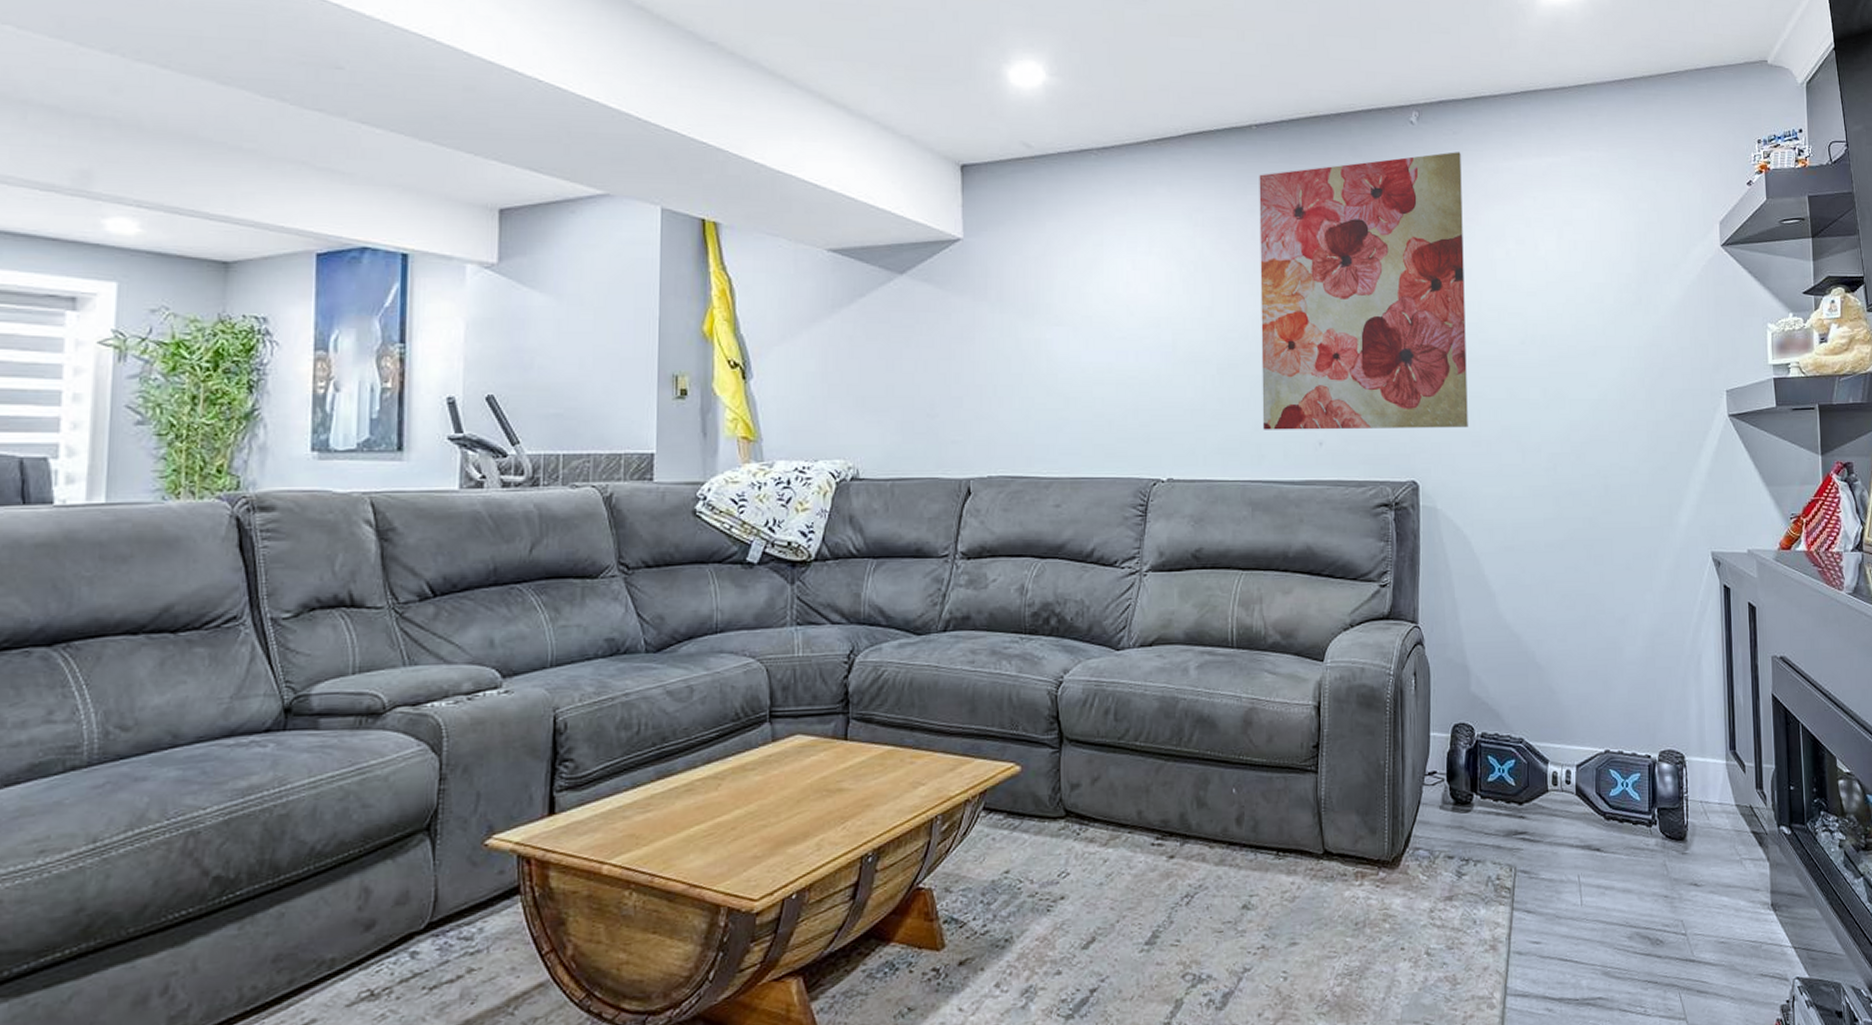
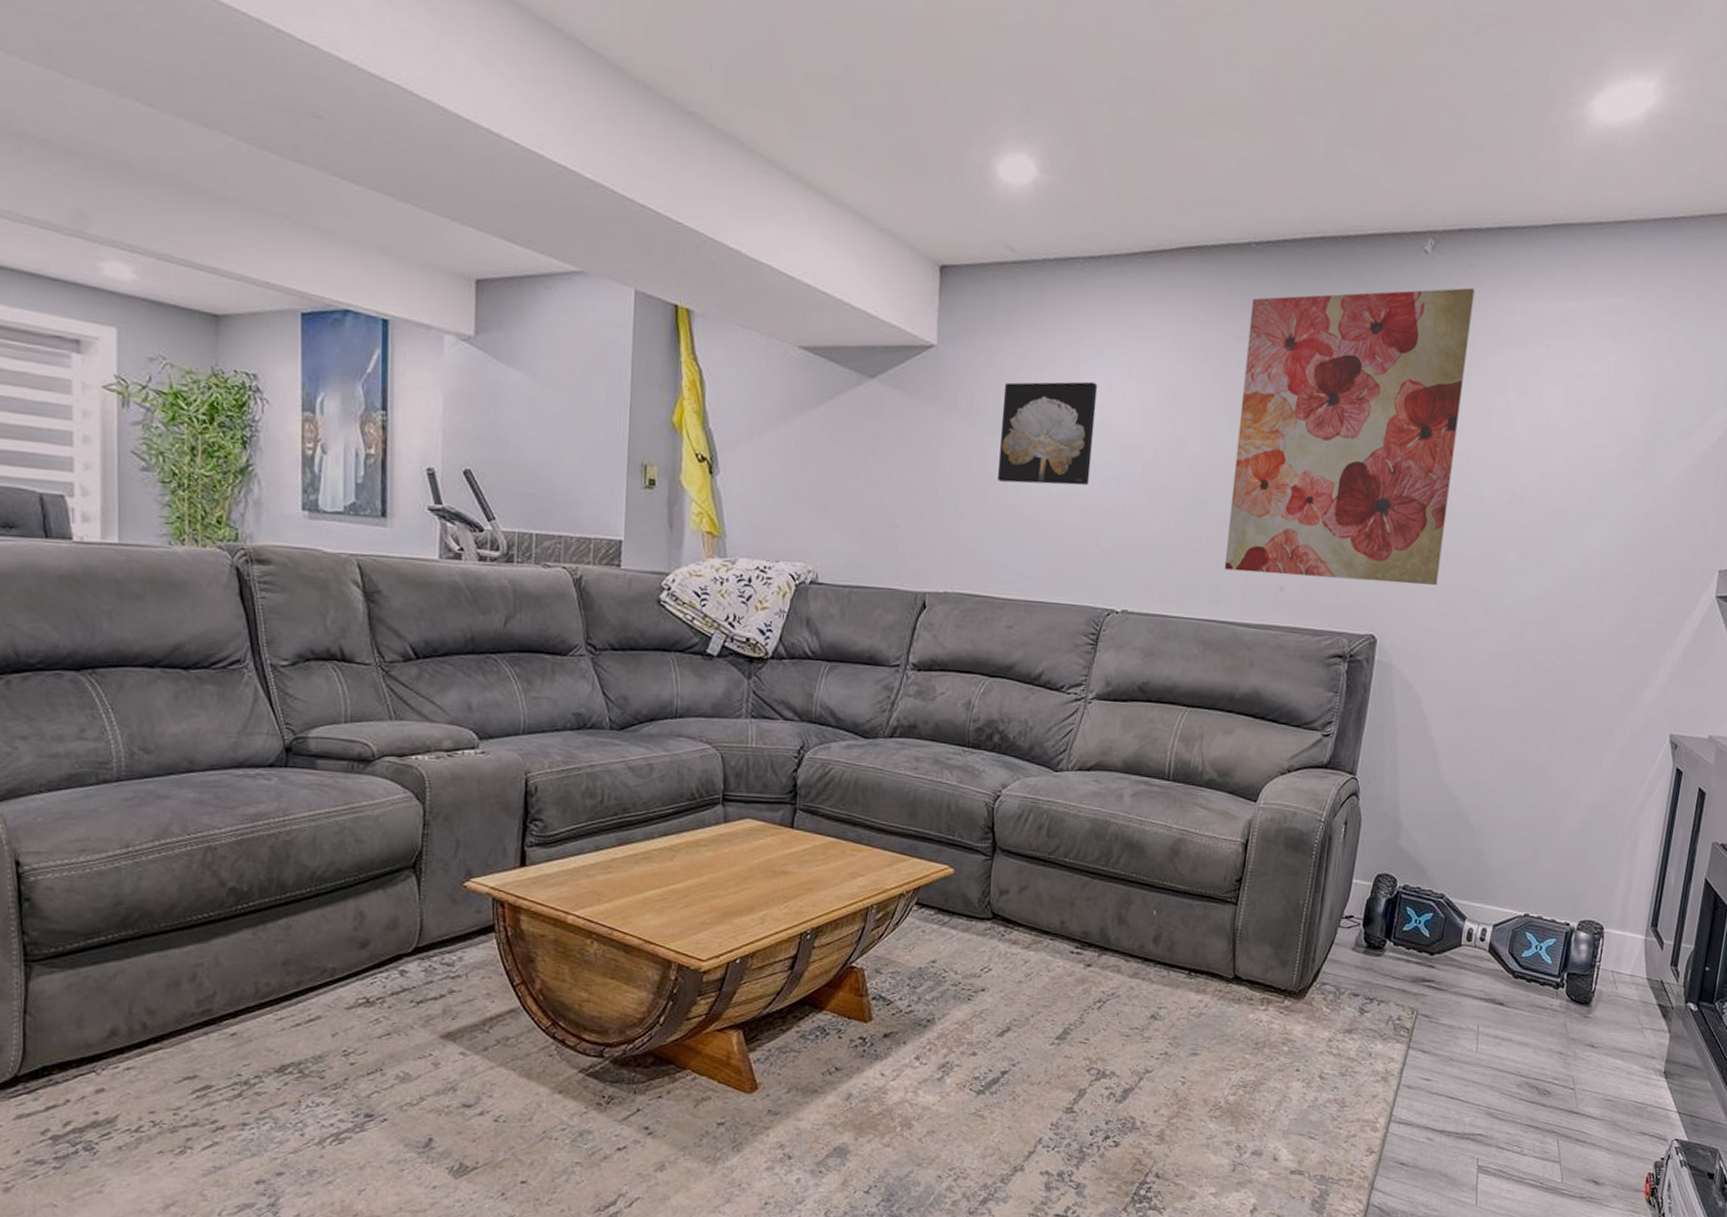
wall art: none [1031,261,1123,363] -> present [997,381,1098,486]

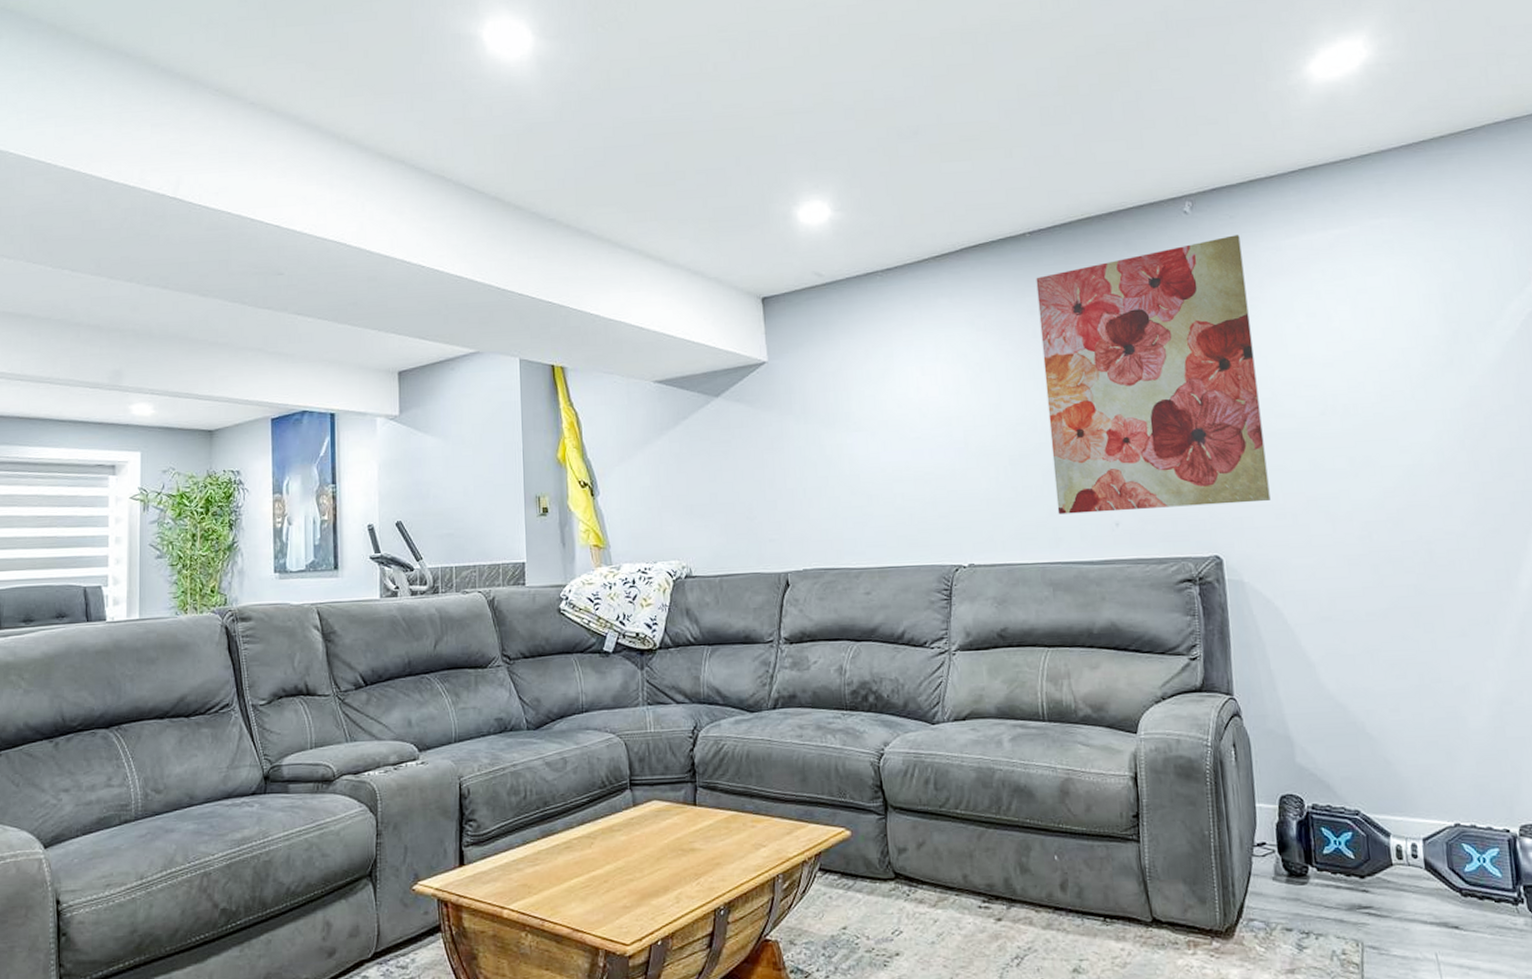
wall art: present [997,381,1098,486] -> none [830,369,919,466]

